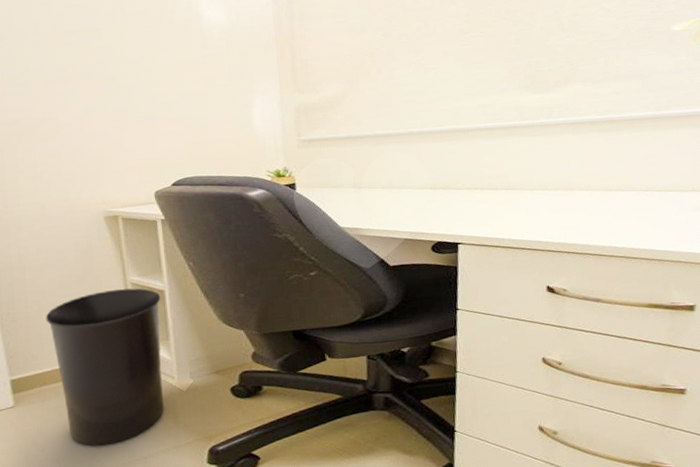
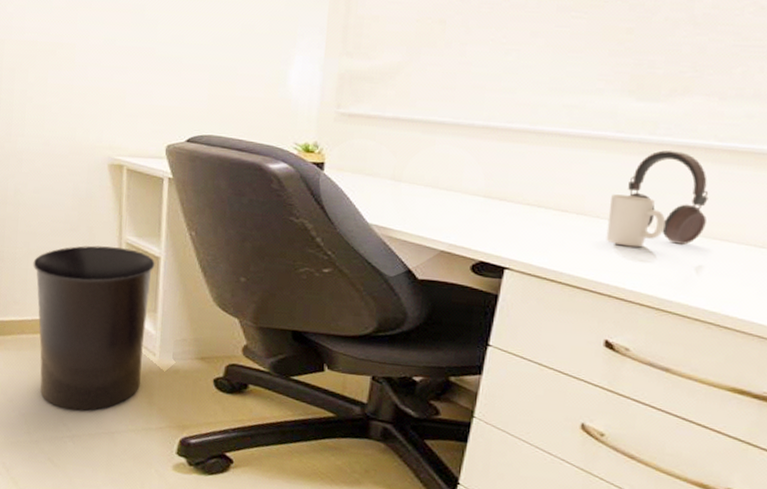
mug: none [529,167,574,209] -> present [606,194,666,248]
headphones: none [539,128,603,200] -> present [628,150,709,245]

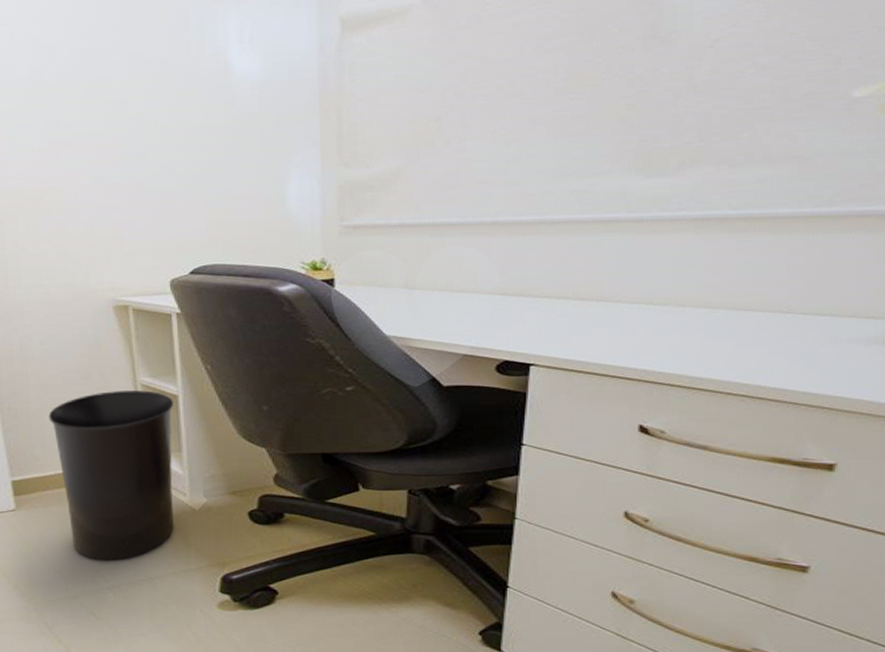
mug: present [606,194,666,248] -> none [629,275,688,328]
headphones: present [628,150,709,245] -> none [646,225,728,319]

